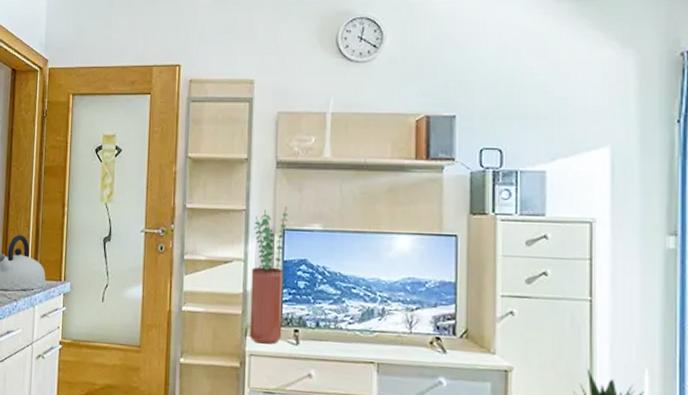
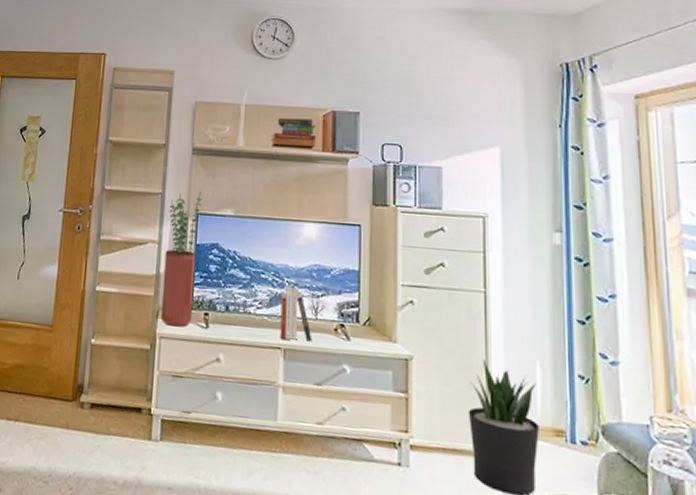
books: none [360,125,408,159] -> present [271,118,316,150]
books: none [373,300,407,356] -> present [280,285,312,342]

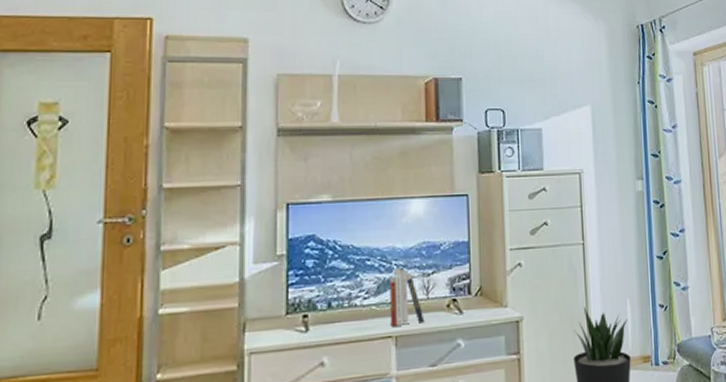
vase: present [160,192,202,327] -> none [248,178,292,338]
books: present [271,118,316,150] -> none [369,88,418,122]

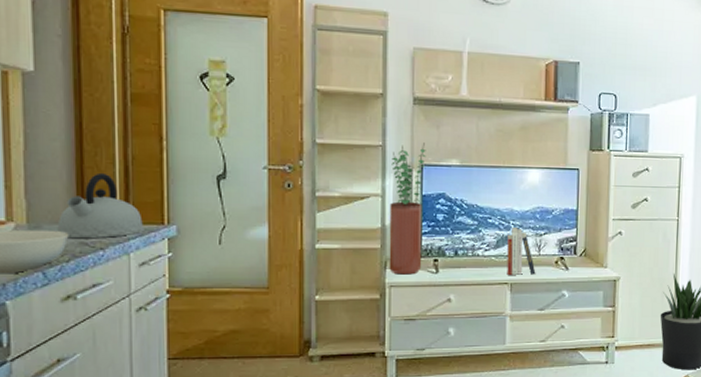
vase: none [248,178,292,338] -> present [389,143,426,275]

